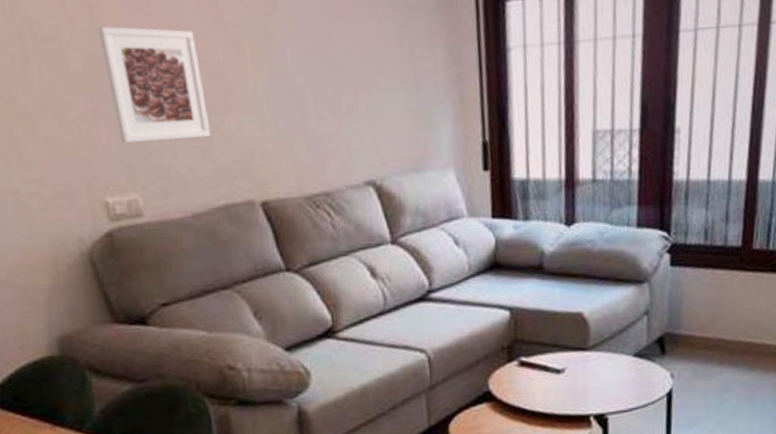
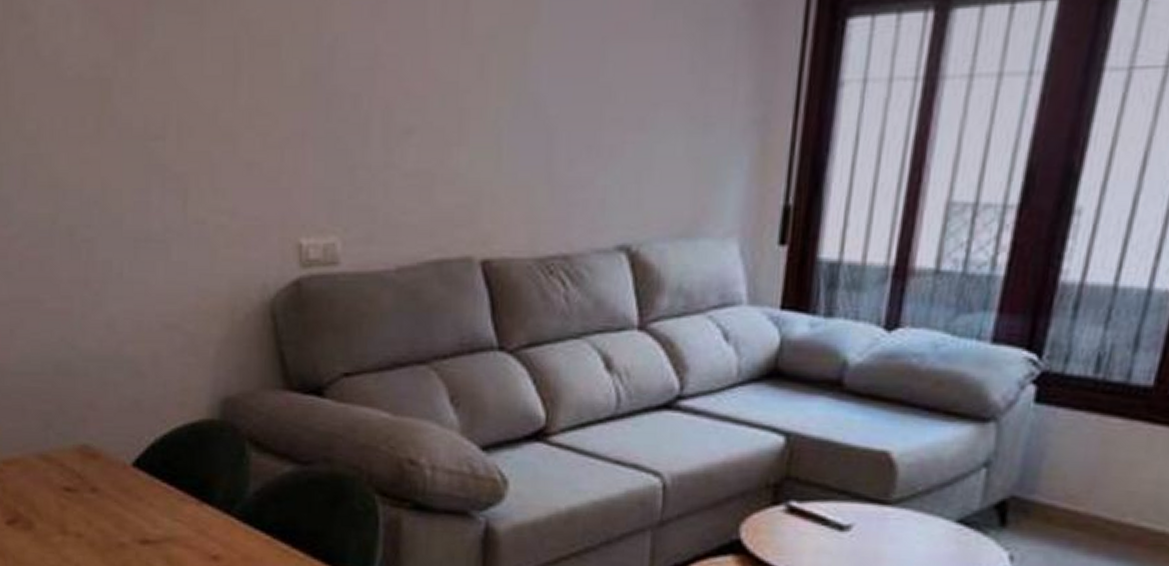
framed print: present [98,26,211,143] -> none [323,32,435,175]

